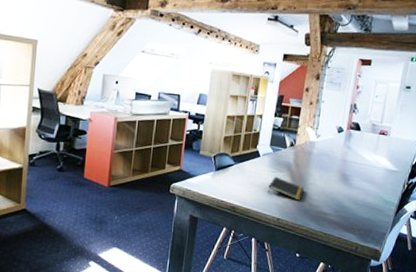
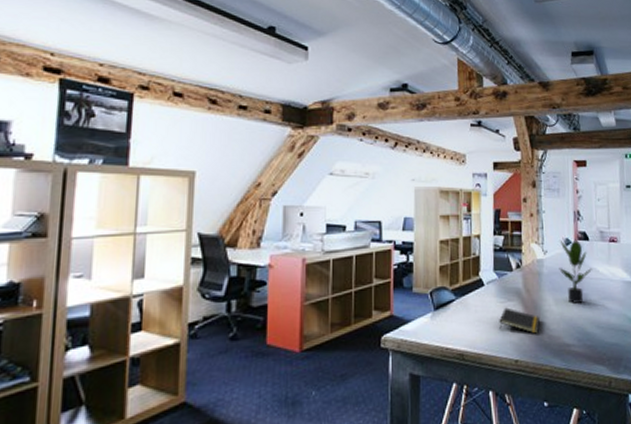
potted plant: none [328,127,358,182] -> present [559,239,592,303]

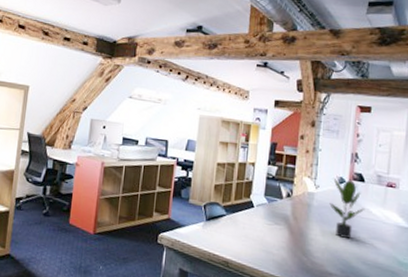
notepad: present [499,307,541,334] -> none [264,229,306,258]

